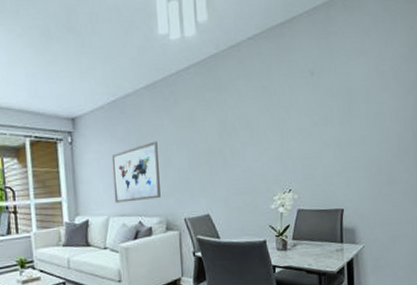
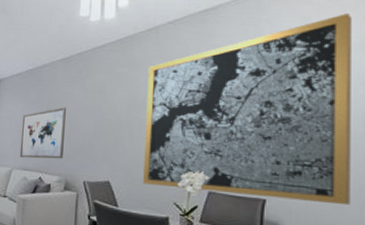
wall art: none [234,23,405,212] -> present [143,14,353,206]

